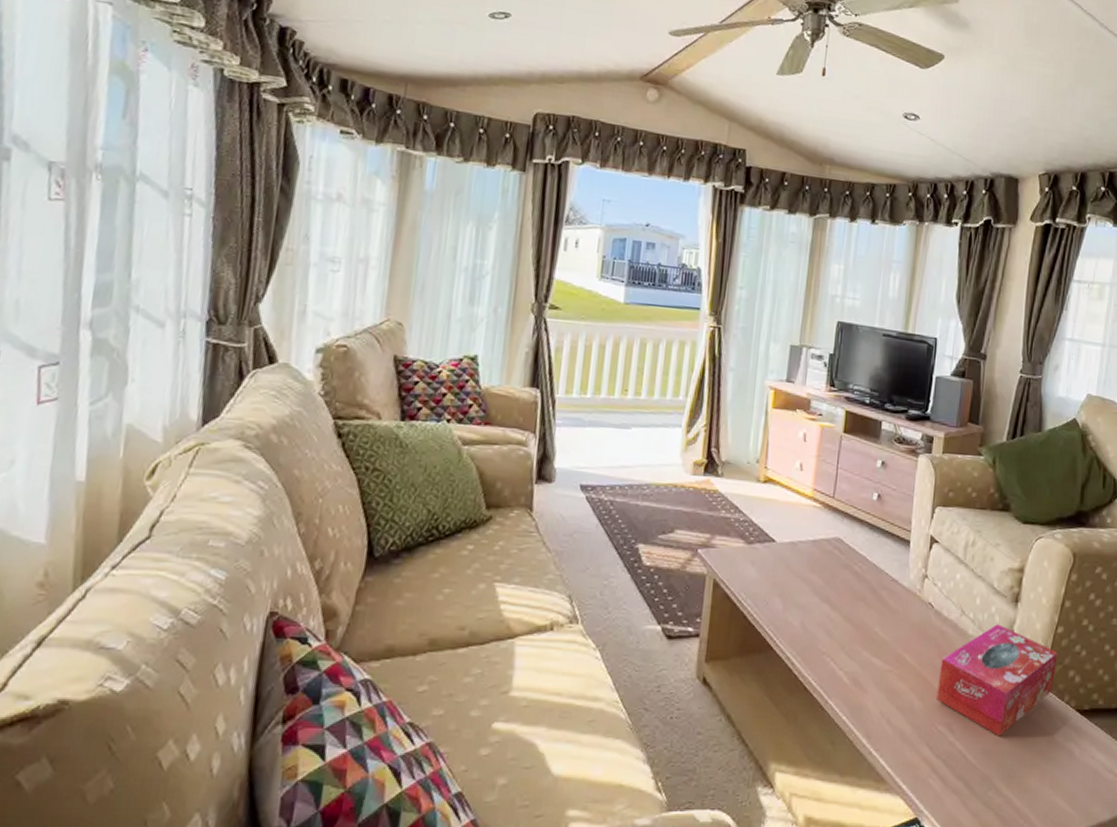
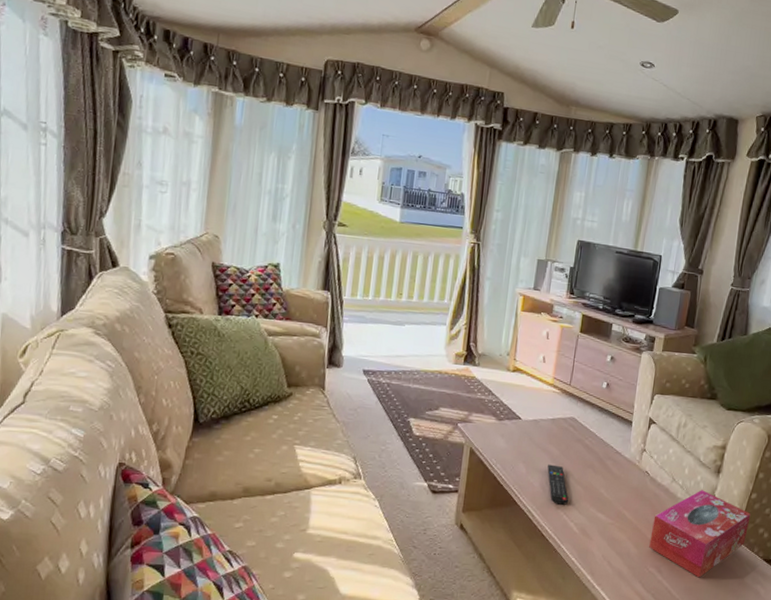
remote control: none [809,597,837,649] -> present [547,464,569,505]

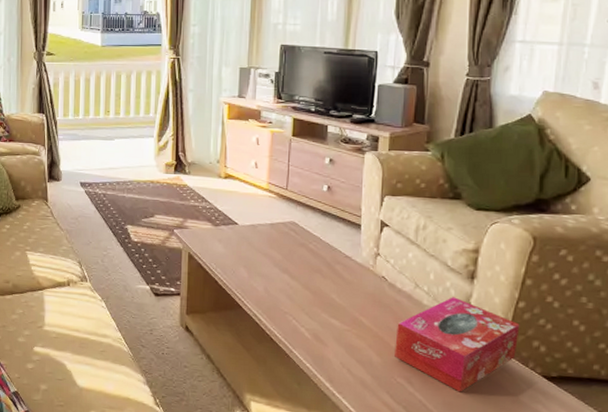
remote control: present [547,464,569,505] -> none [270,269,297,310]

